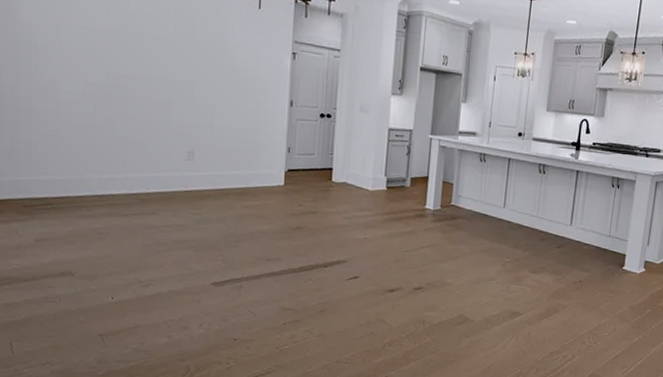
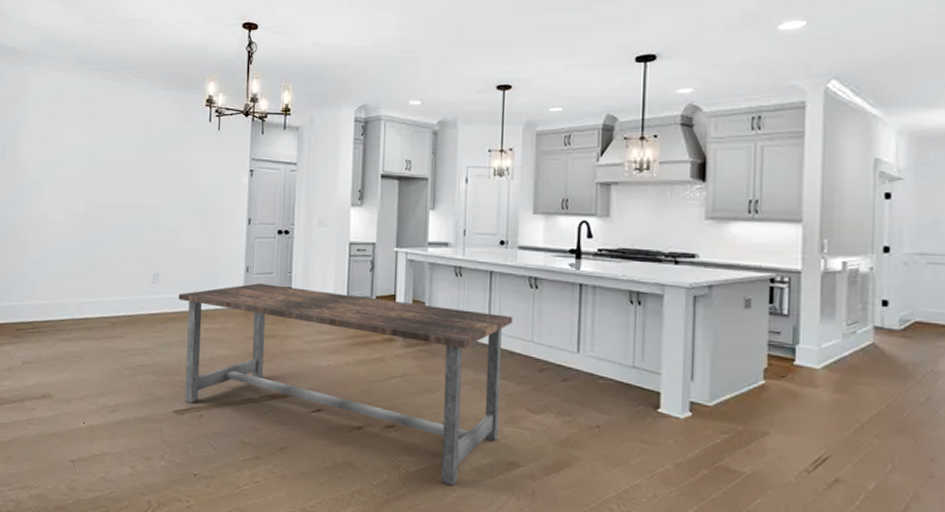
dining table: none [216,163,524,334] -> present [178,283,513,486]

